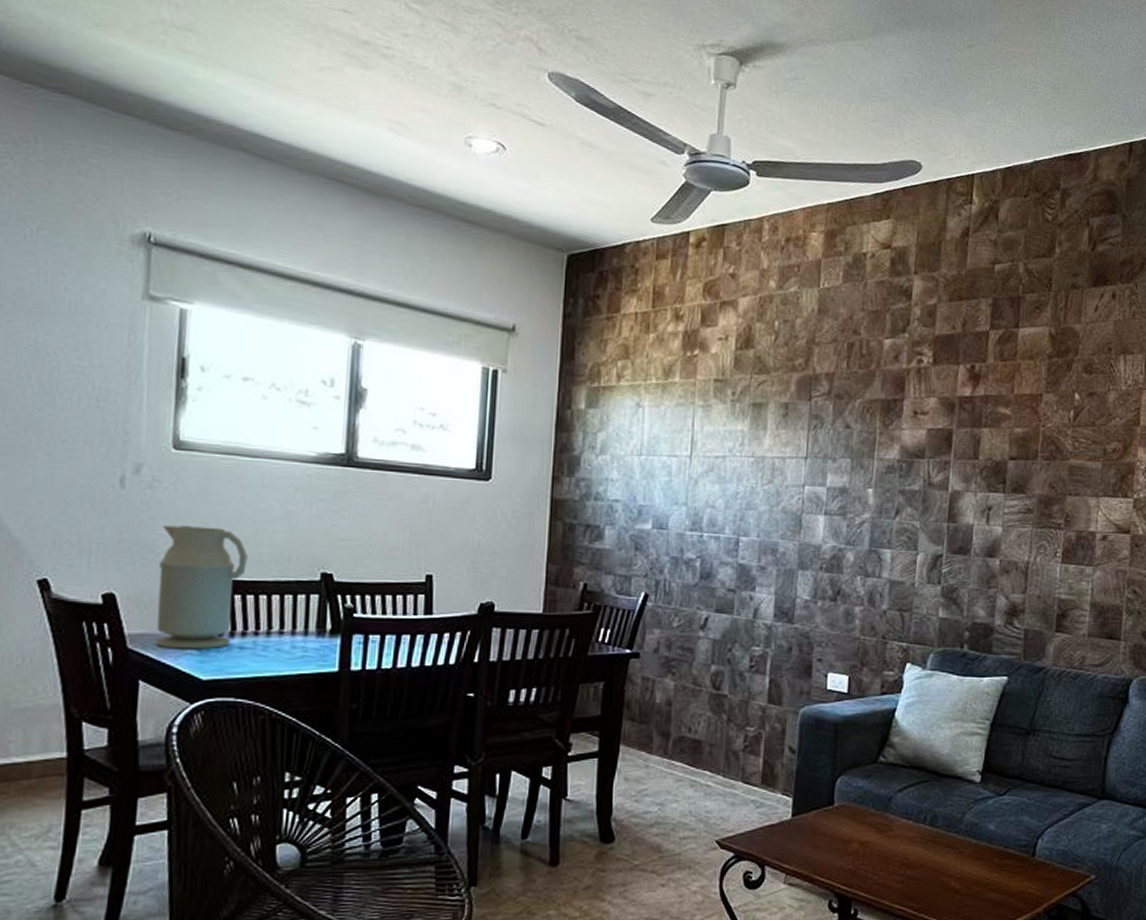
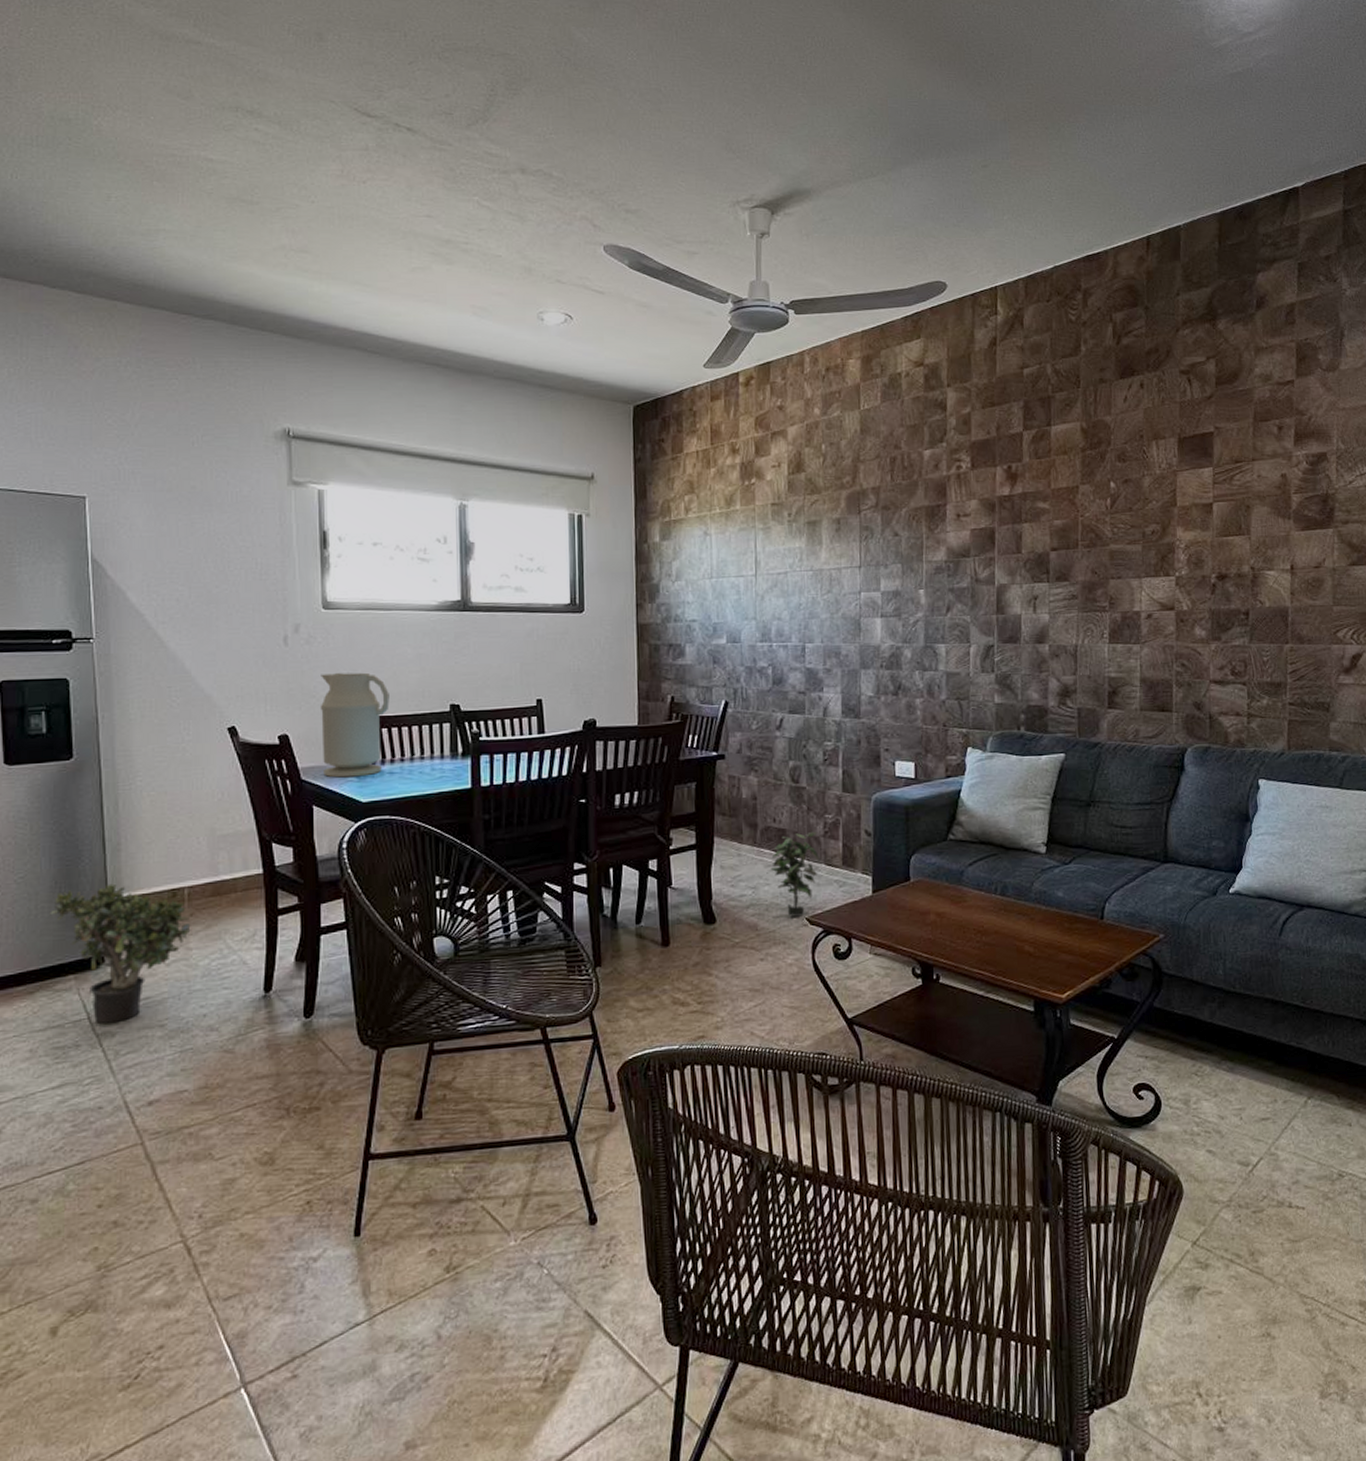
potted plant: none [681,744,737,838] -> present [770,831,819,916]

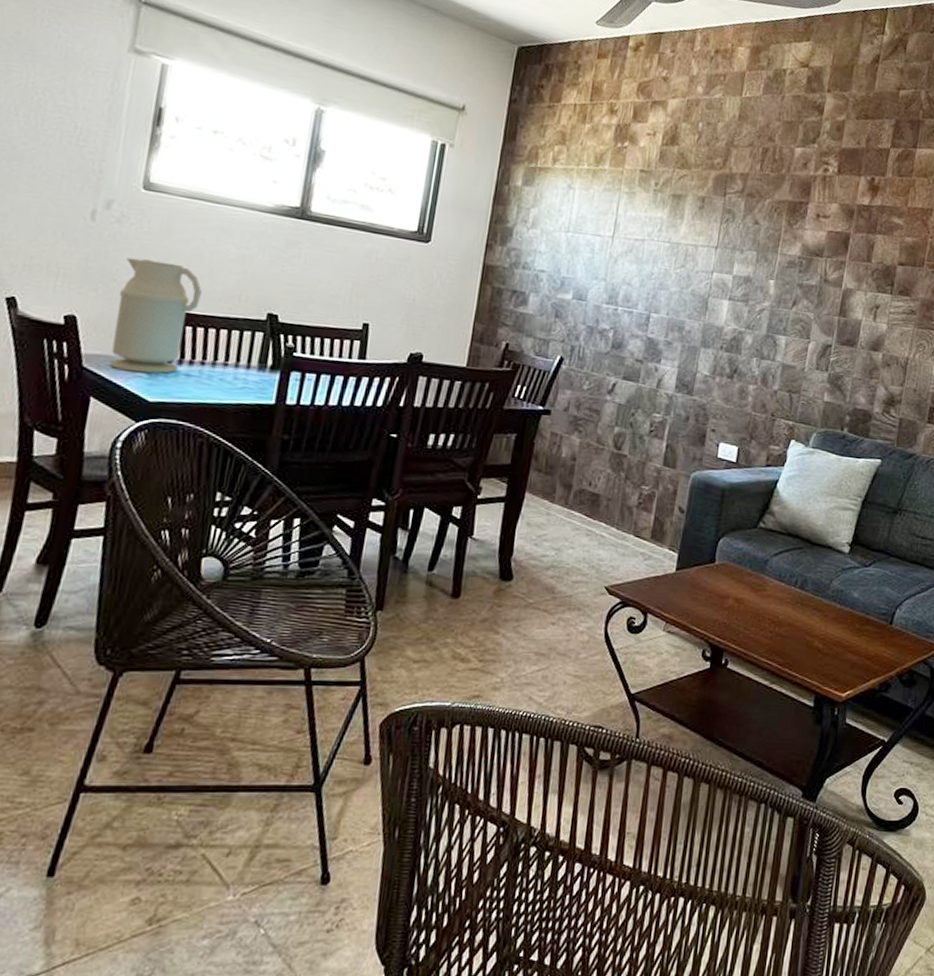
potted plant: present [770,831,819,916] -> none [577,500,632,583]

